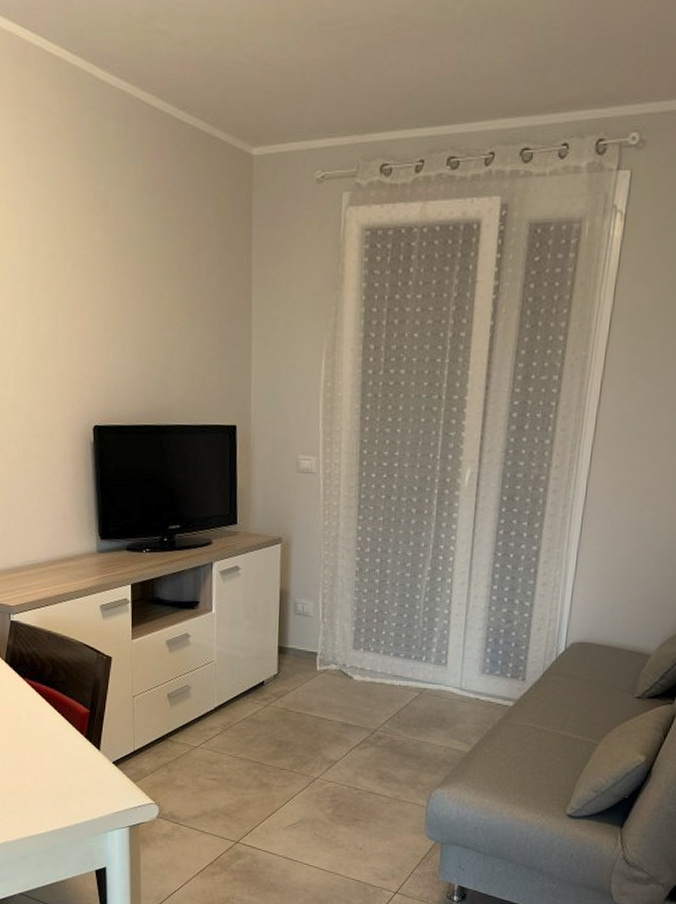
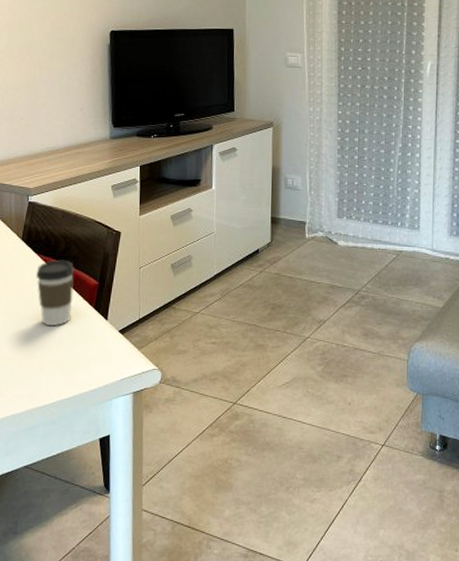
coffee cup: none [23,684,64,755] -> present [36,259,75,327]

